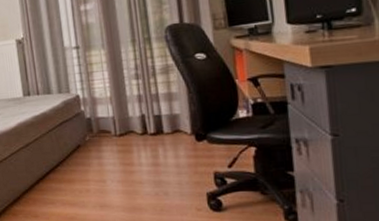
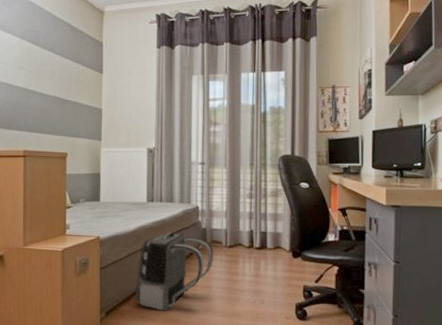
backpack: none [23,125,103,209] -> present [135,231,213,311]

